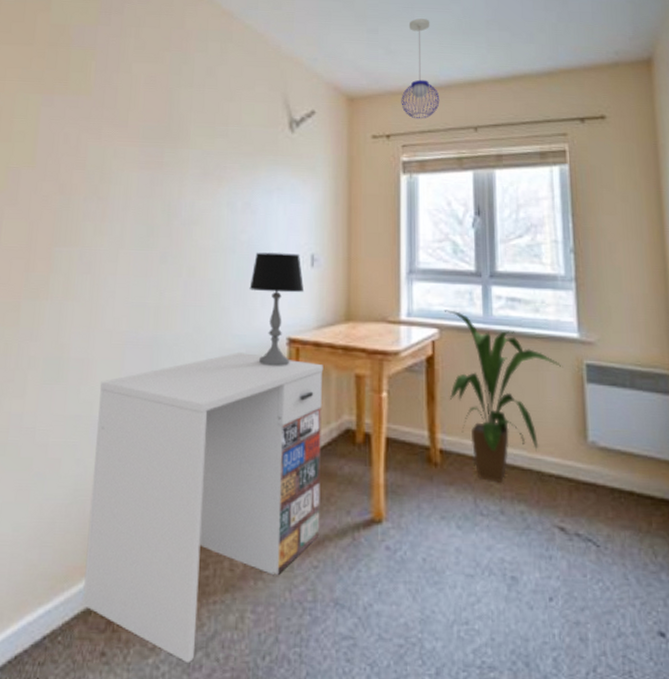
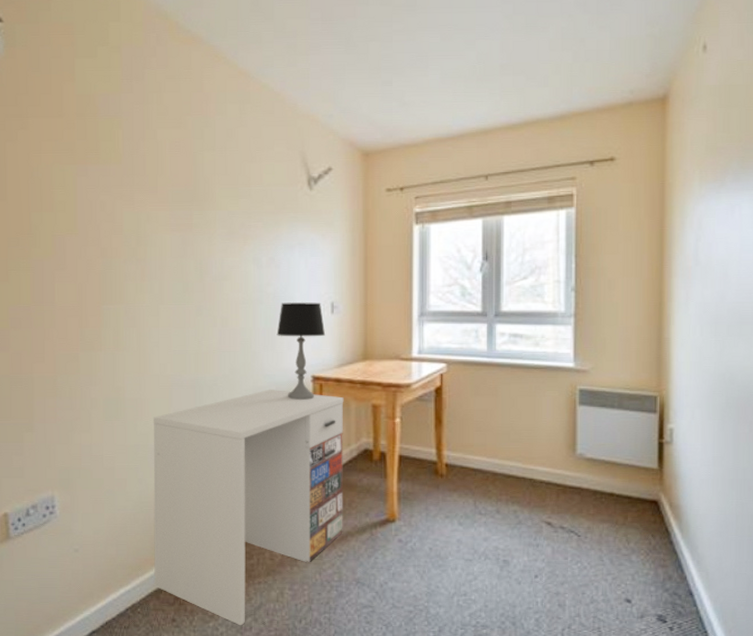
pendant light: present [401,18,440,119] -> none [414,67,452,171]
house plant: present [444,309,563,483] -> none [451,347,558,489]

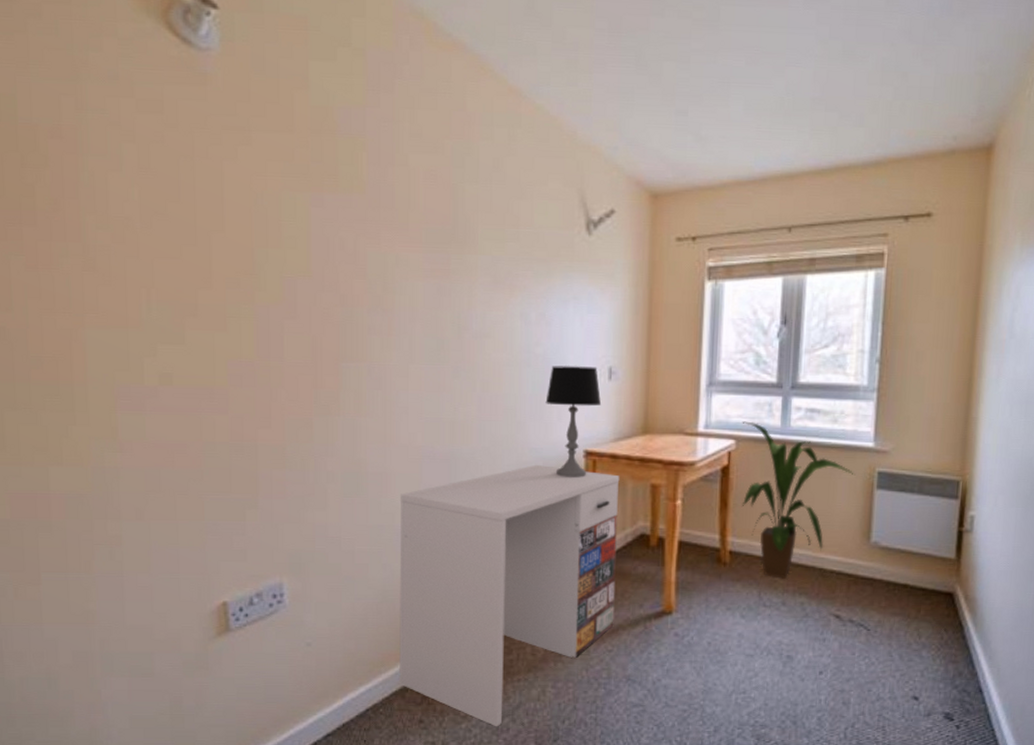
house plant: none [451,347,558,489] -> present [741,421,856,579]

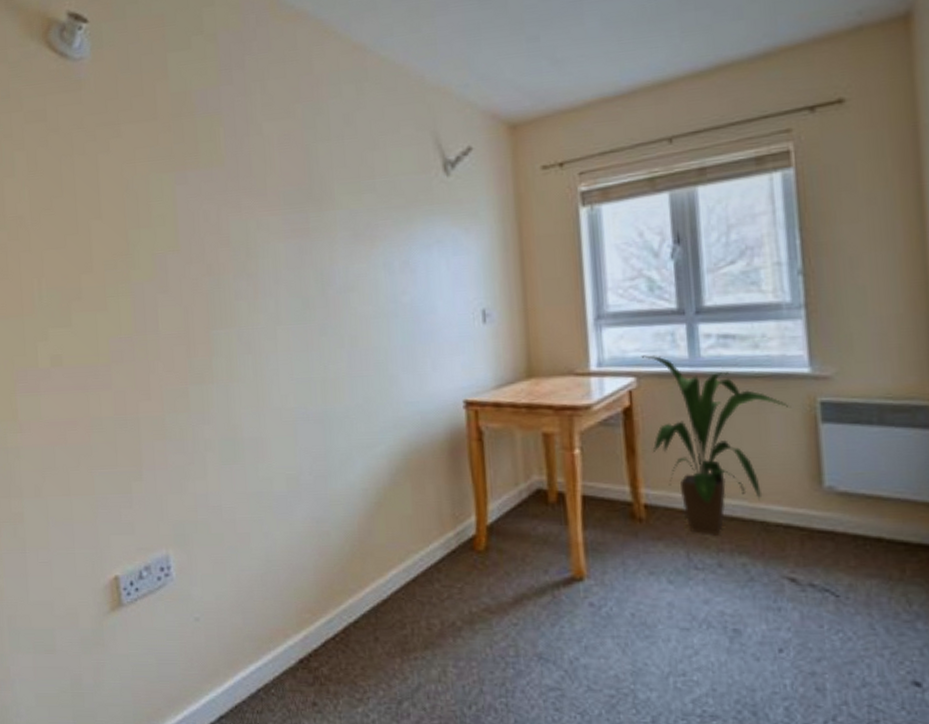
desk: present [399,465,620,727] -> none [276,420,517,712]
table lamp: present [545,366,602,477] -> none [417,310,478,431]

